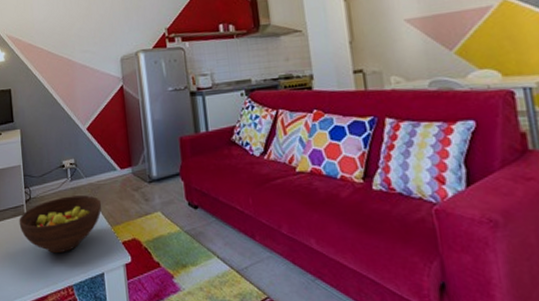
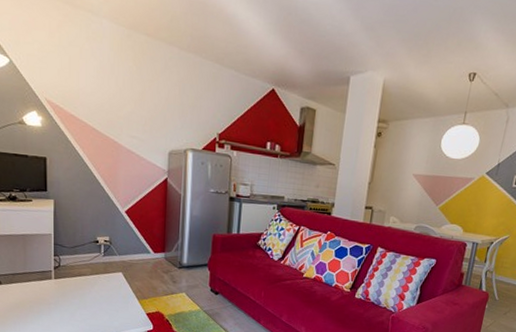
fruit bowl: present [19,195,102,254] -> none [45,269,132,317]

